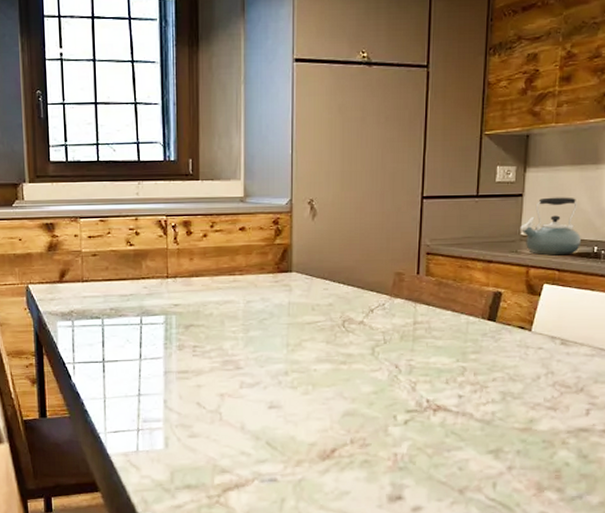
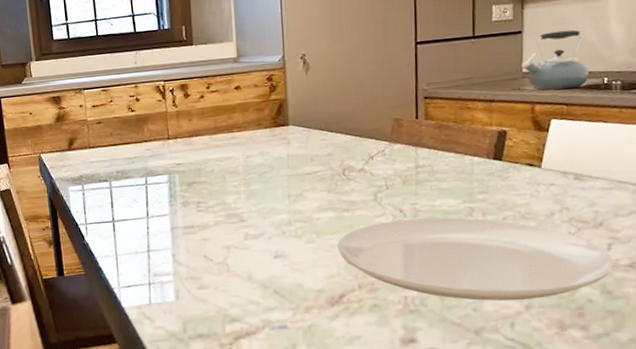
plate: none [332,375,591,461] -> present [337,217,615,301]

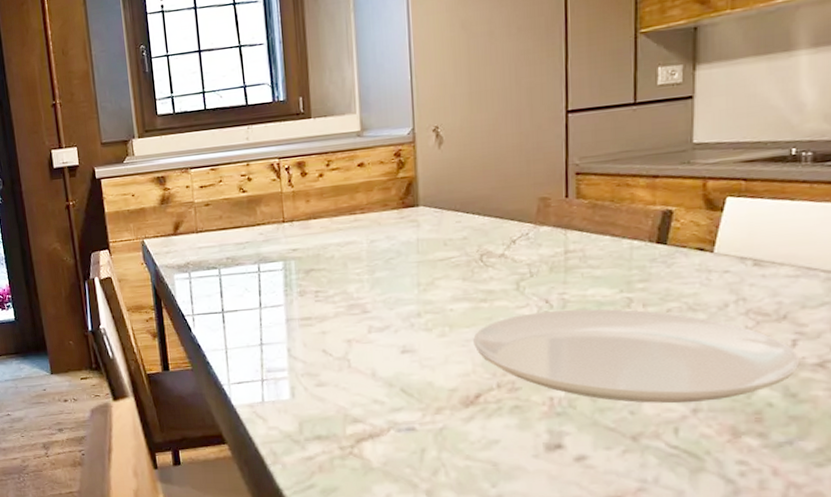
kettle: present [521,29,590,91] -> none [692,93,775,164]

